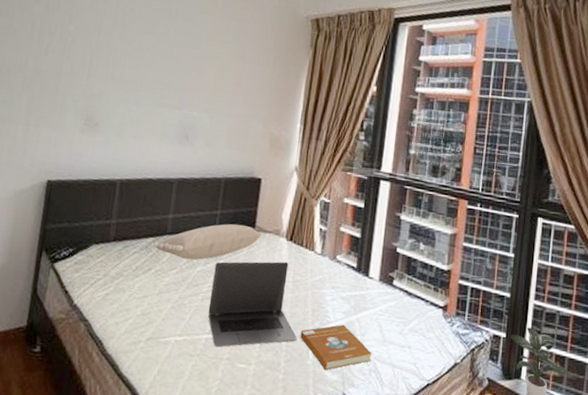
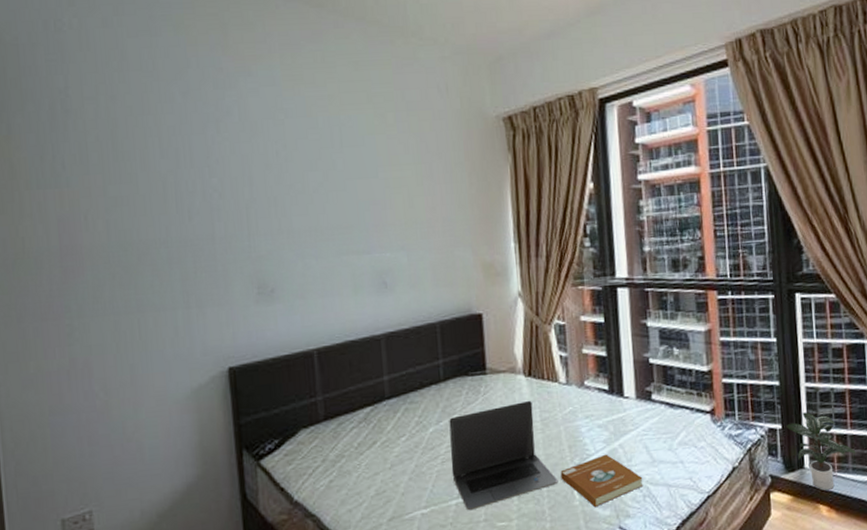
pillow: present [153,224,263,260] -> none [372,370,497,423]

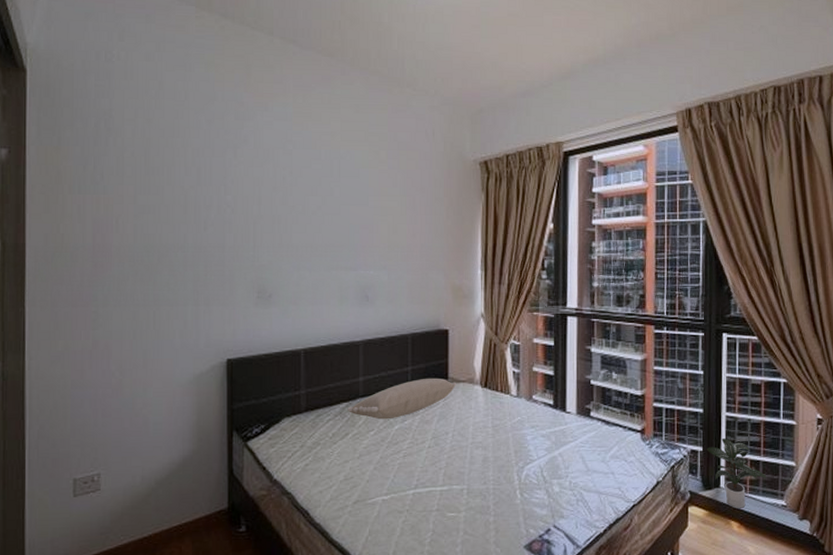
pillow: none [372,370,497,423] -> present [347,378,457,420]
laptop computer: present [449,400,559,511] -> none [411,408,504,501]
book: present [560,454,644,508] -> none [506,460,578,507]

